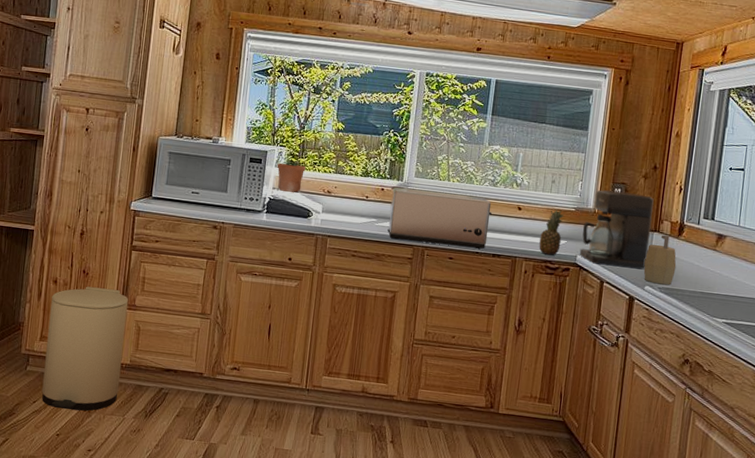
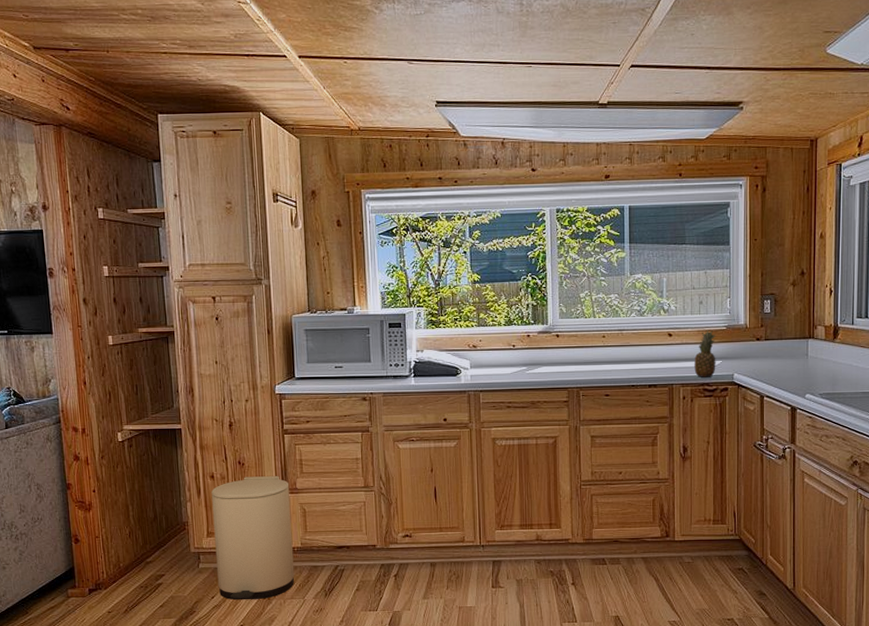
planter: present [277,162,306,193] -> none [417,322,447,352]
toaster: present [387,187,492,249] -> none [538,329,642,385]
coffee maker: present [580,190,654,269] -> none [736,303,806,380]
soap dispenser: present [643,235,677,286] -> none [802,340,835,391]

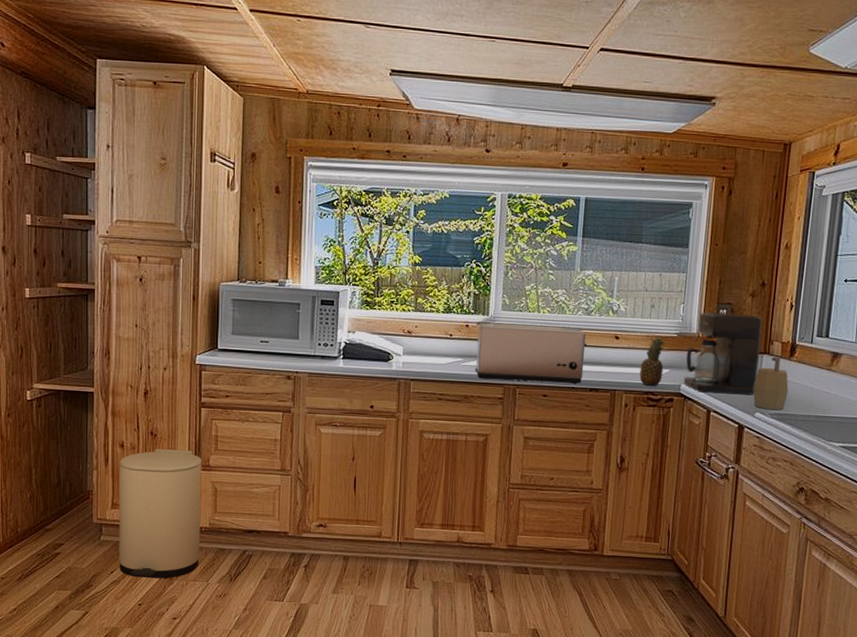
toaster: none [538,329,642,385] -> present [475,323,587,384]
coffee maker: none [736,303,806,380] -> present [684,312,763,395]
soap dispenser: none [802,340,835,391] -> present [753,357,789,411]

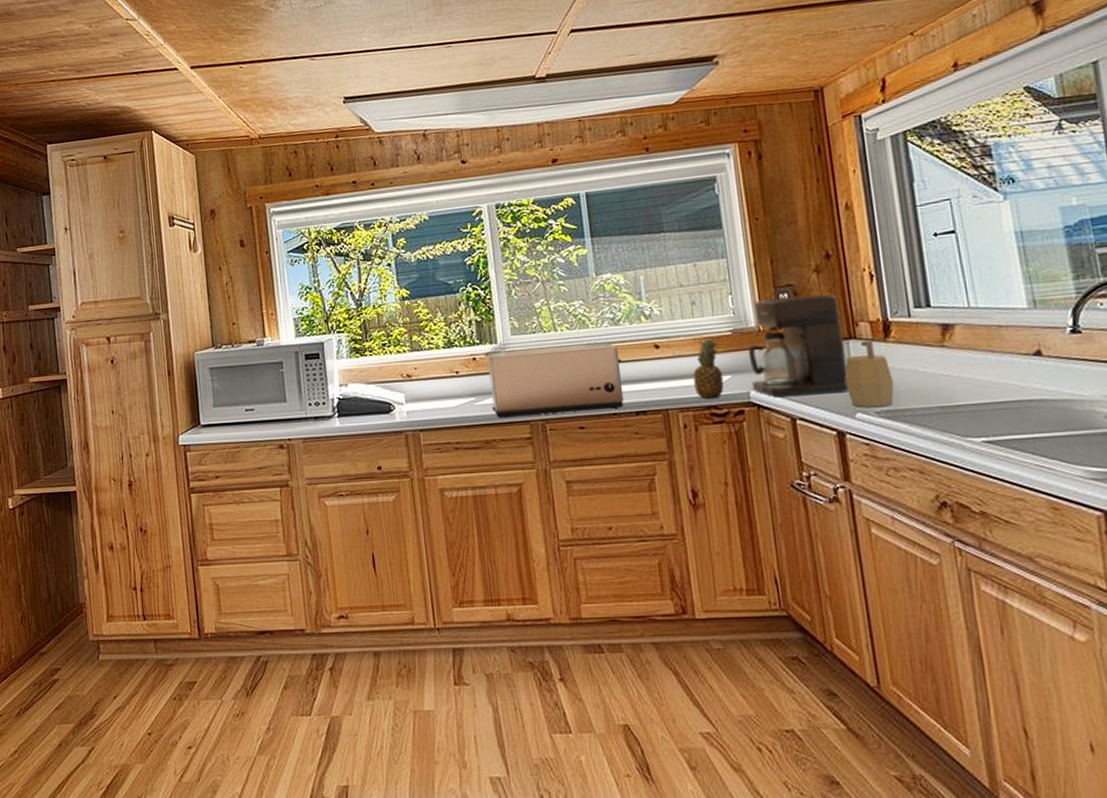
pedal bin: present [118,449,202,579] -> none [111,544,209,700]

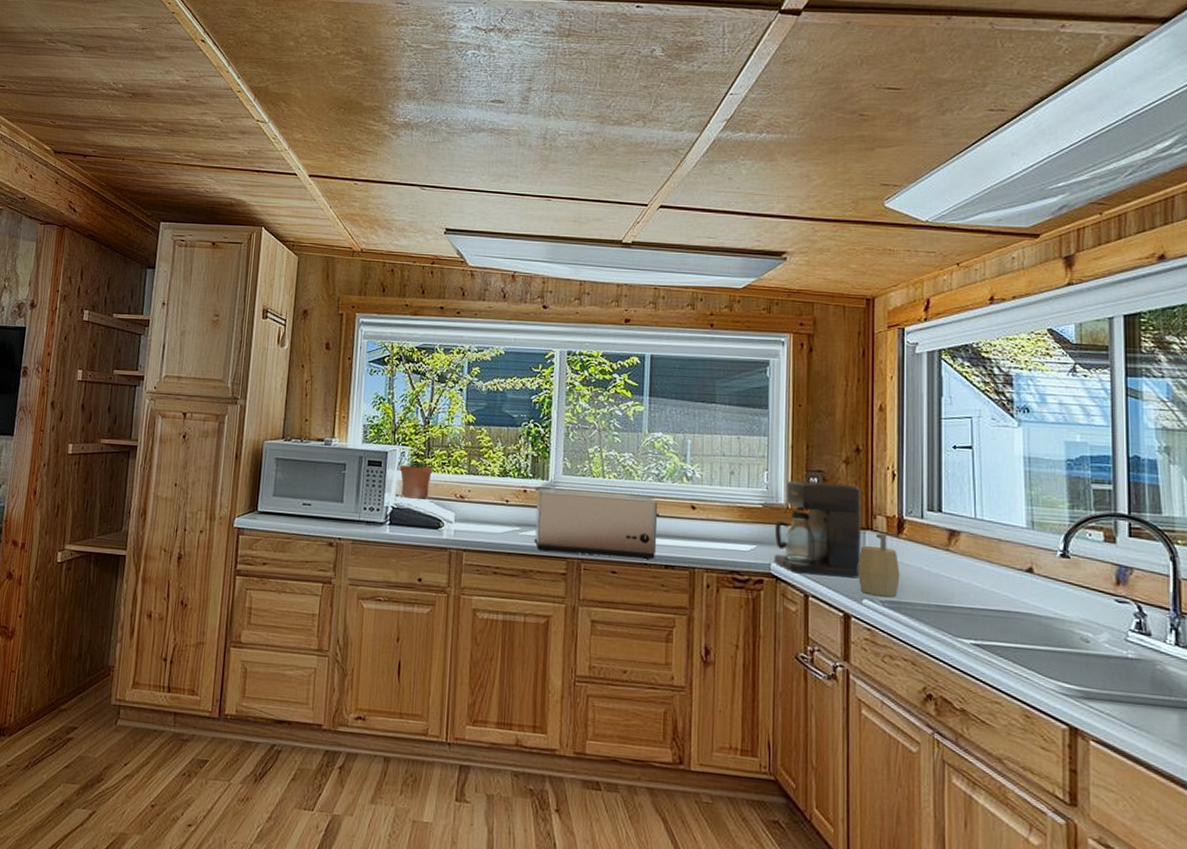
planter: none [338,349,374,387] -> present [399,464,433,499]
fruit: present [693,337,725,399] -> none [722,507,750,564]

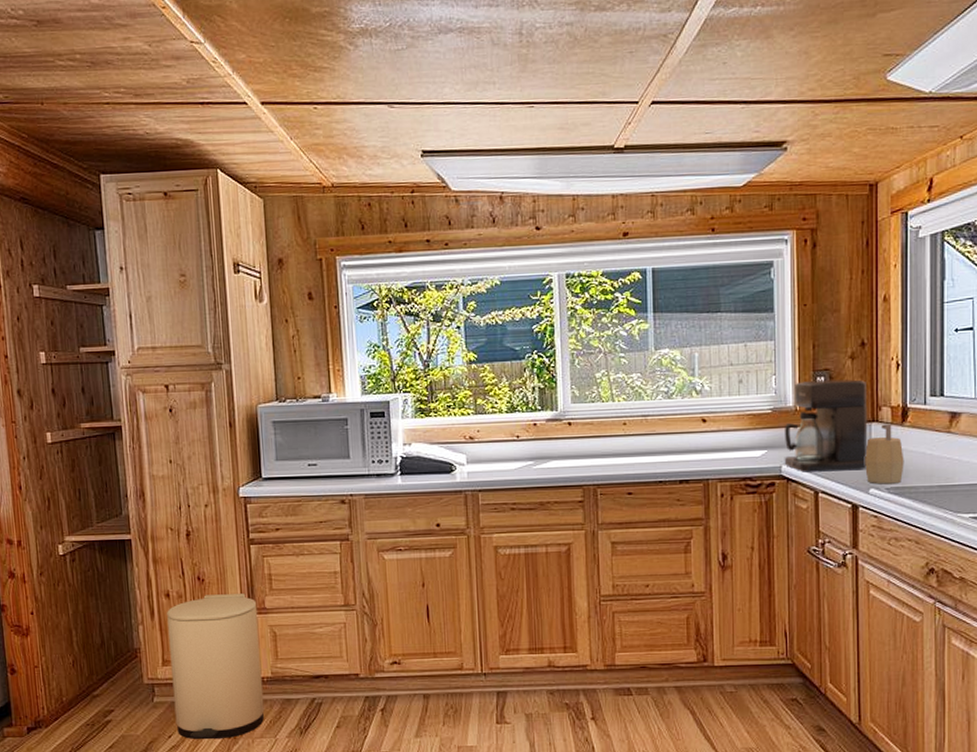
pedal bin: none [134,620,233,775] -> present [167,594,265,739]
planter: present [399,464,433,499] -> none [404,410,439,446]
toaster: present [534,488,659,559] -> none [547,414,671,482]

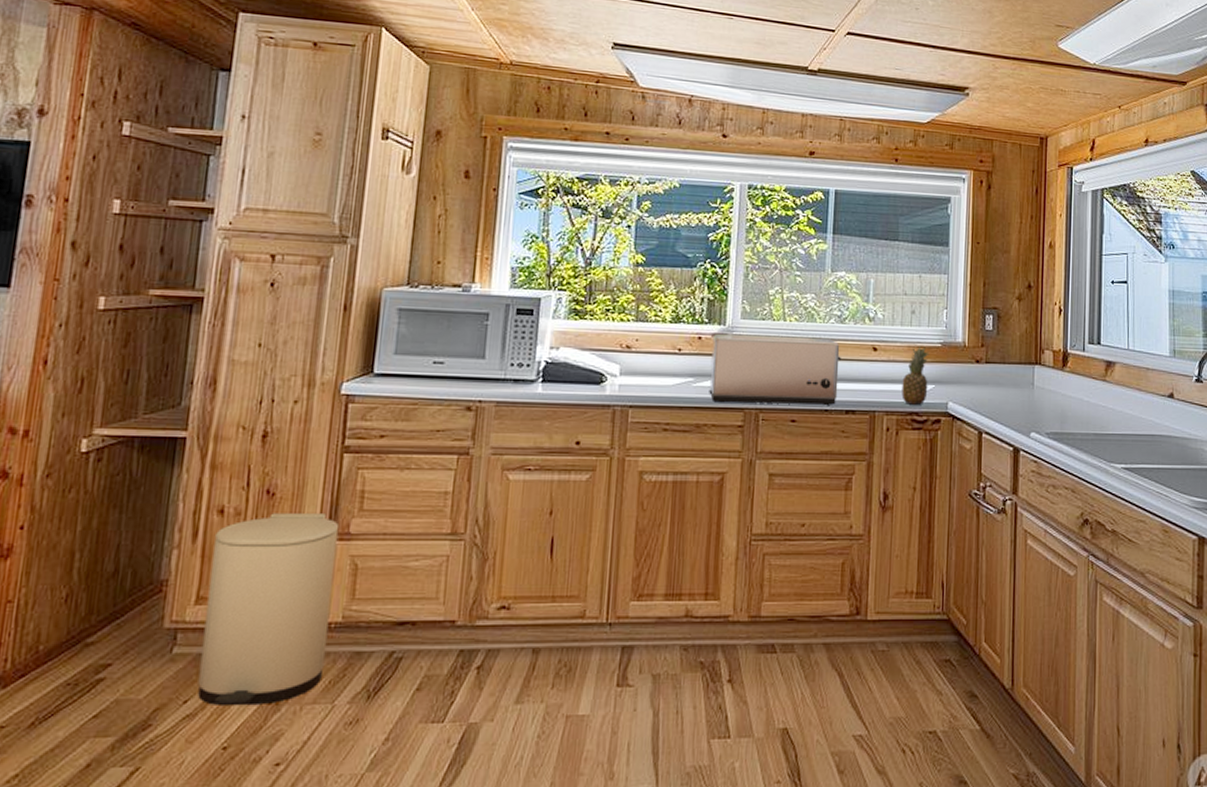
toaster: none [547,414,671,482] -> present [709,334,841,405]
fruit: none [734,414,760,471] -> present [902,346,930,405]
coffee maker: present [784,379,868,472] -> none [952,318,1032,413]
soap dispenser: present [865,424,904,485] -> none [1027,367,1064,429]

